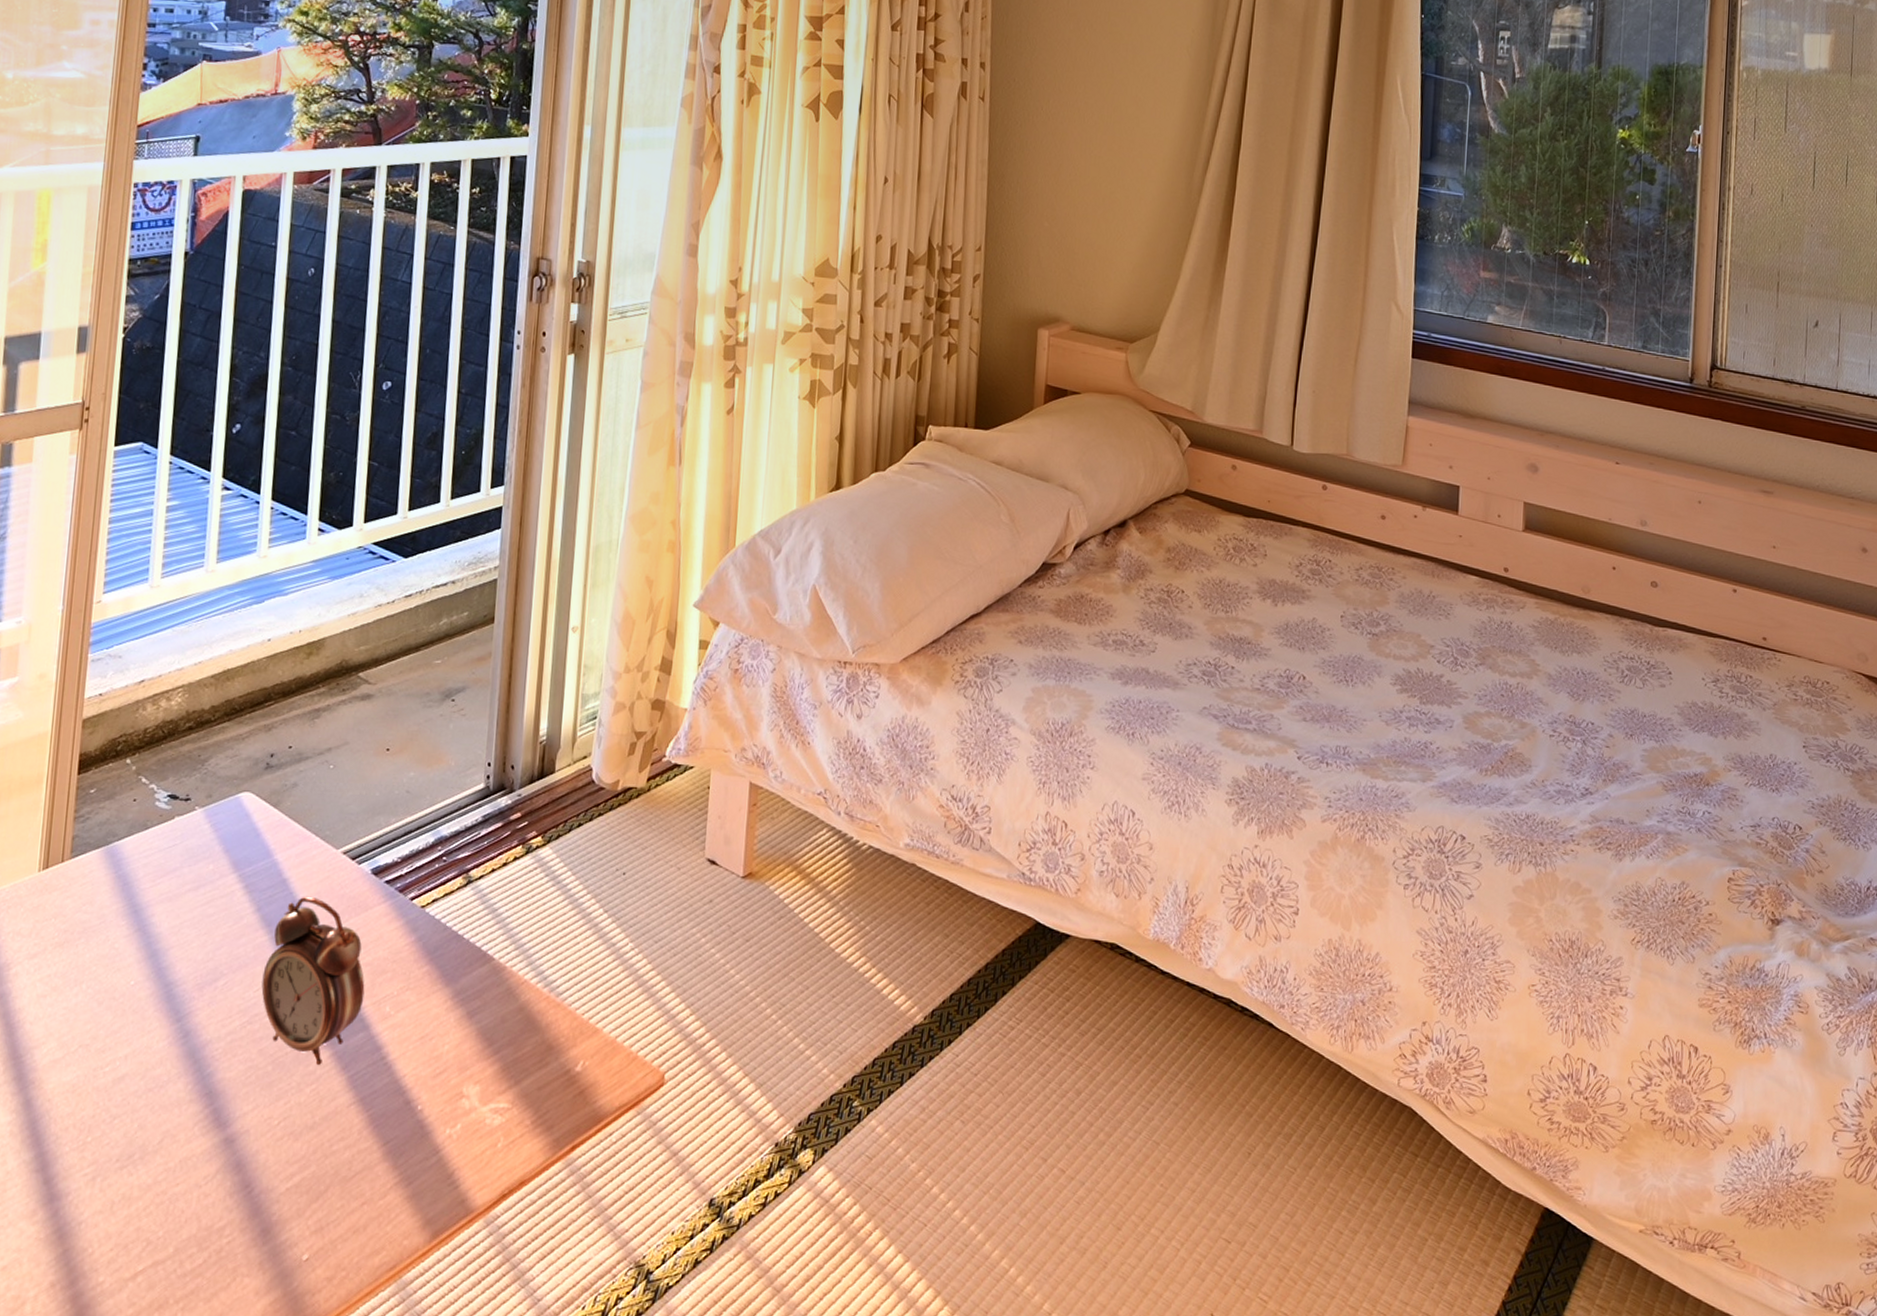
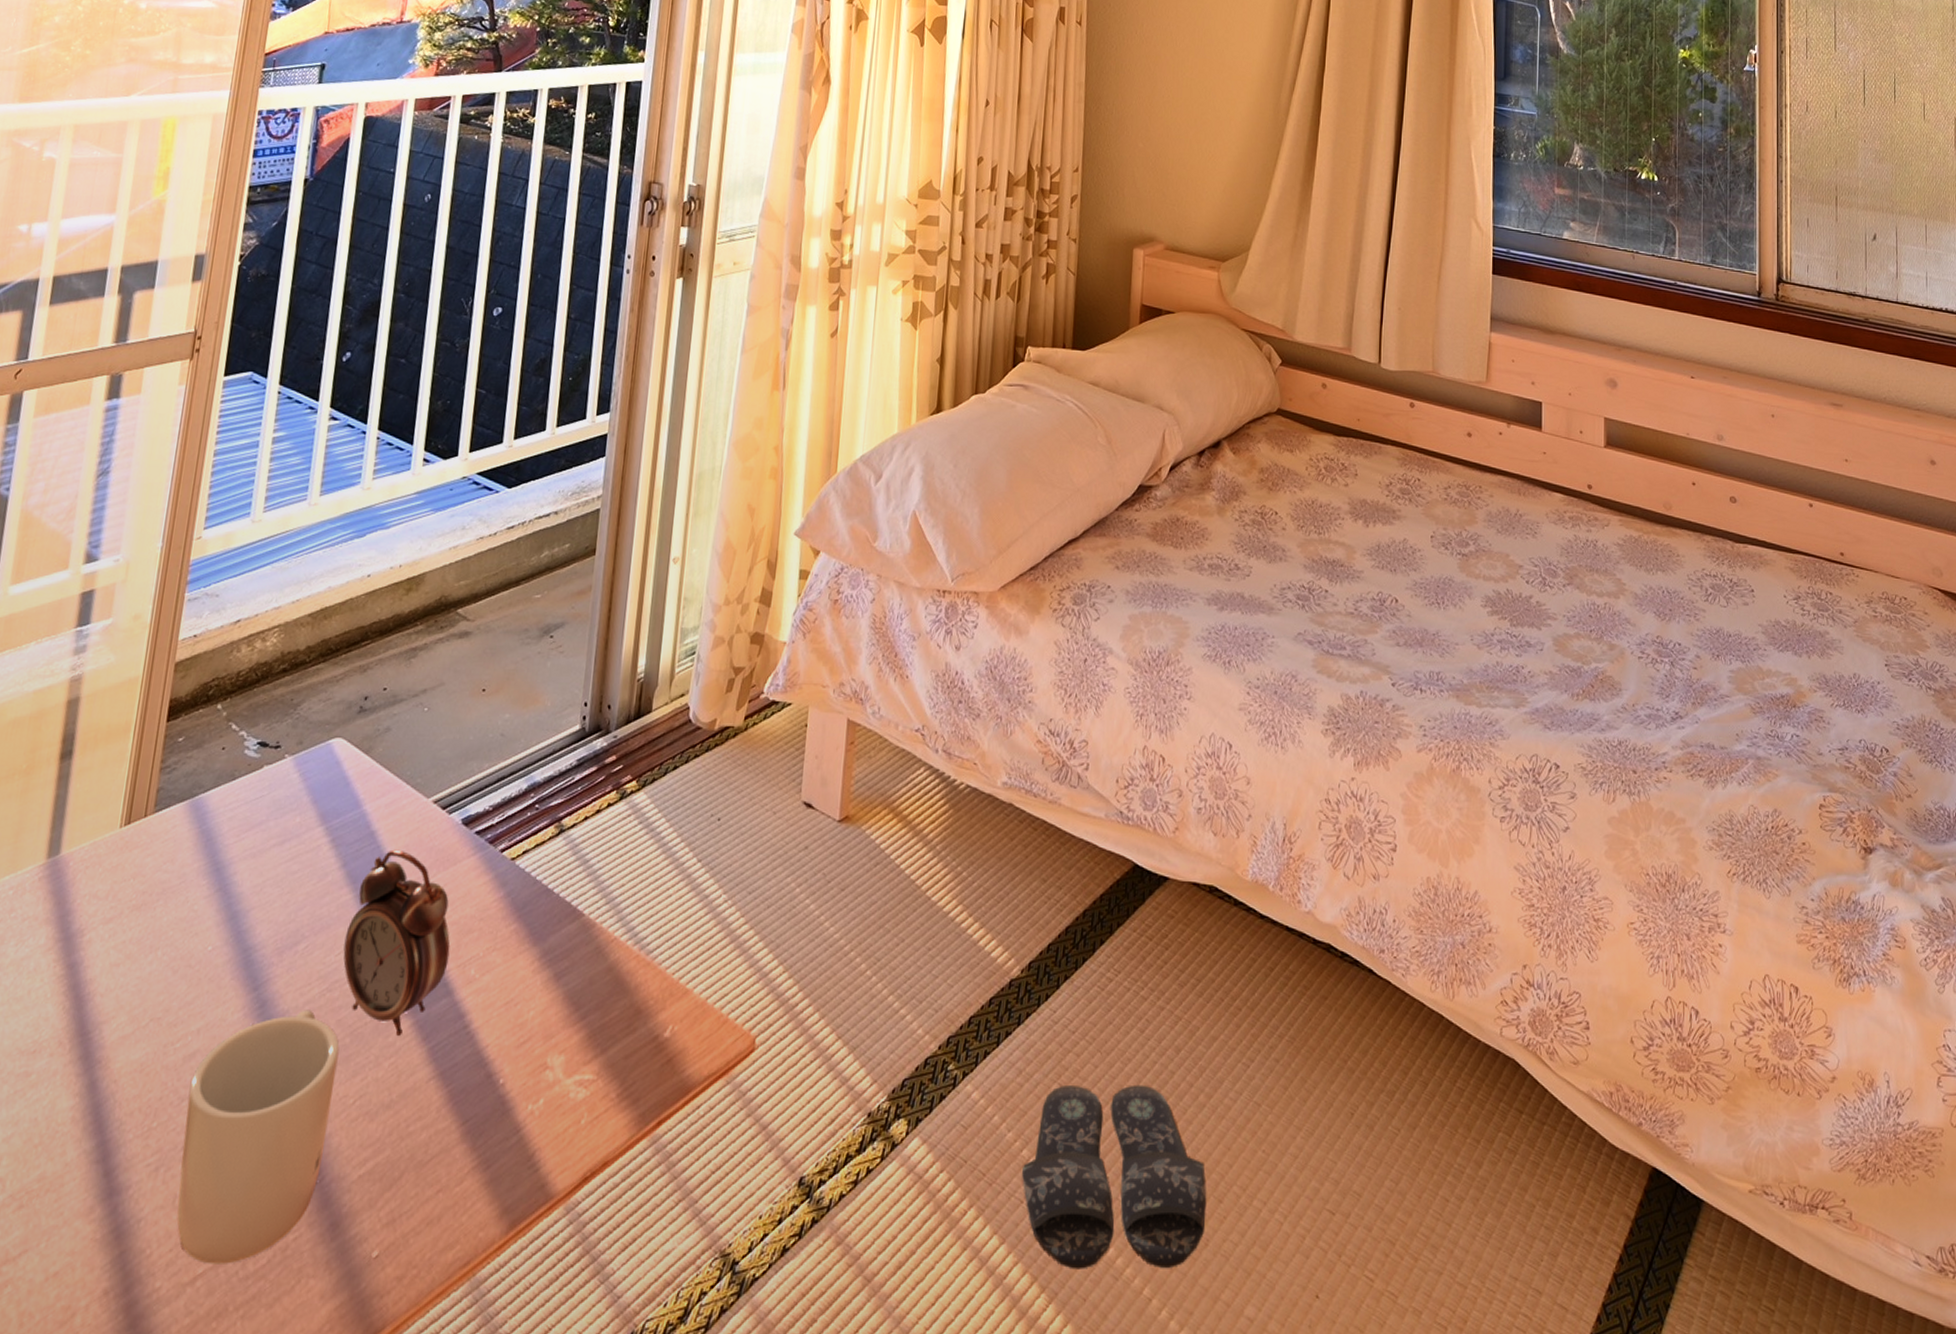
mug: none [115,1040,262,1263] -> present [176,1009,340,1264]
slippers: none [925,1122,1106,1286] -> present [1021,1084,1207,1269]

